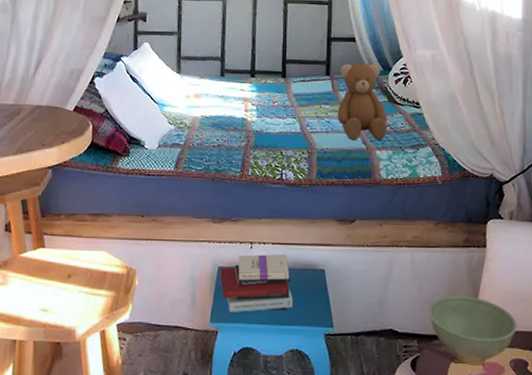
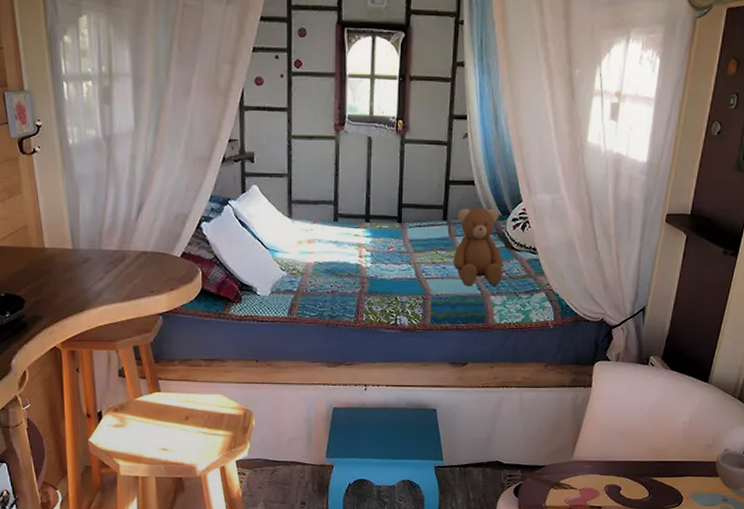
books: present [220,254,294,312] -> none [335,395,406,448]
bowl: present [427,295,518,365] -> none [532,430,615,491]

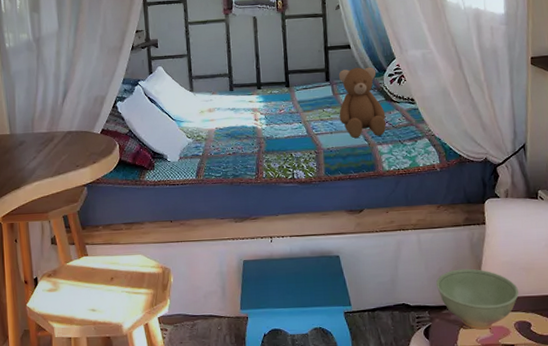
bowl: none [532,430,615,491] -> present [435,268,519,330]

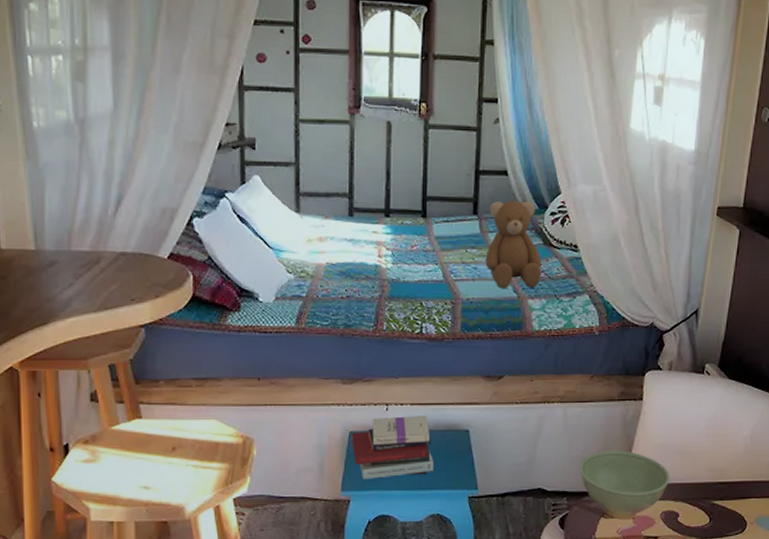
books: none [245,244,314,299] -> present [352,415,435,479]

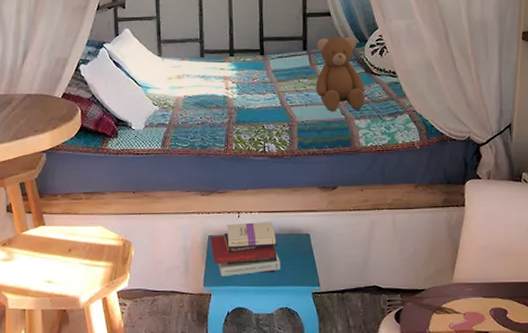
bowl: present [578,450,671,520] -> none [409,252,497,315]

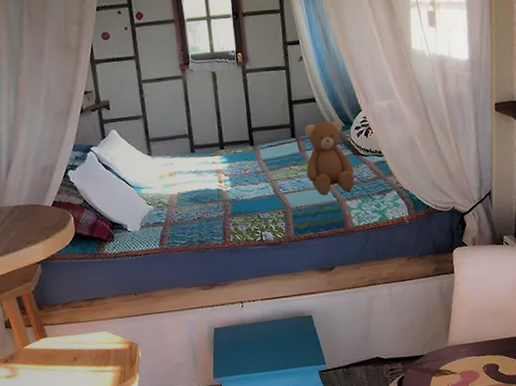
books: present [210,221,282,276] -> none [216,307,288,366]

